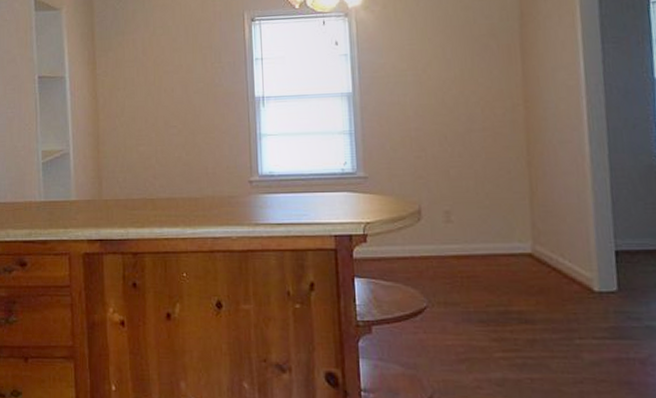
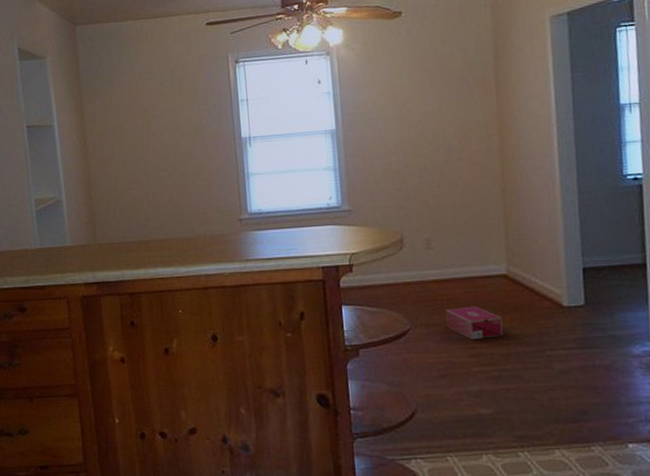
shoe box: none [465,285,528,323] -> present [445,306,503,341]

